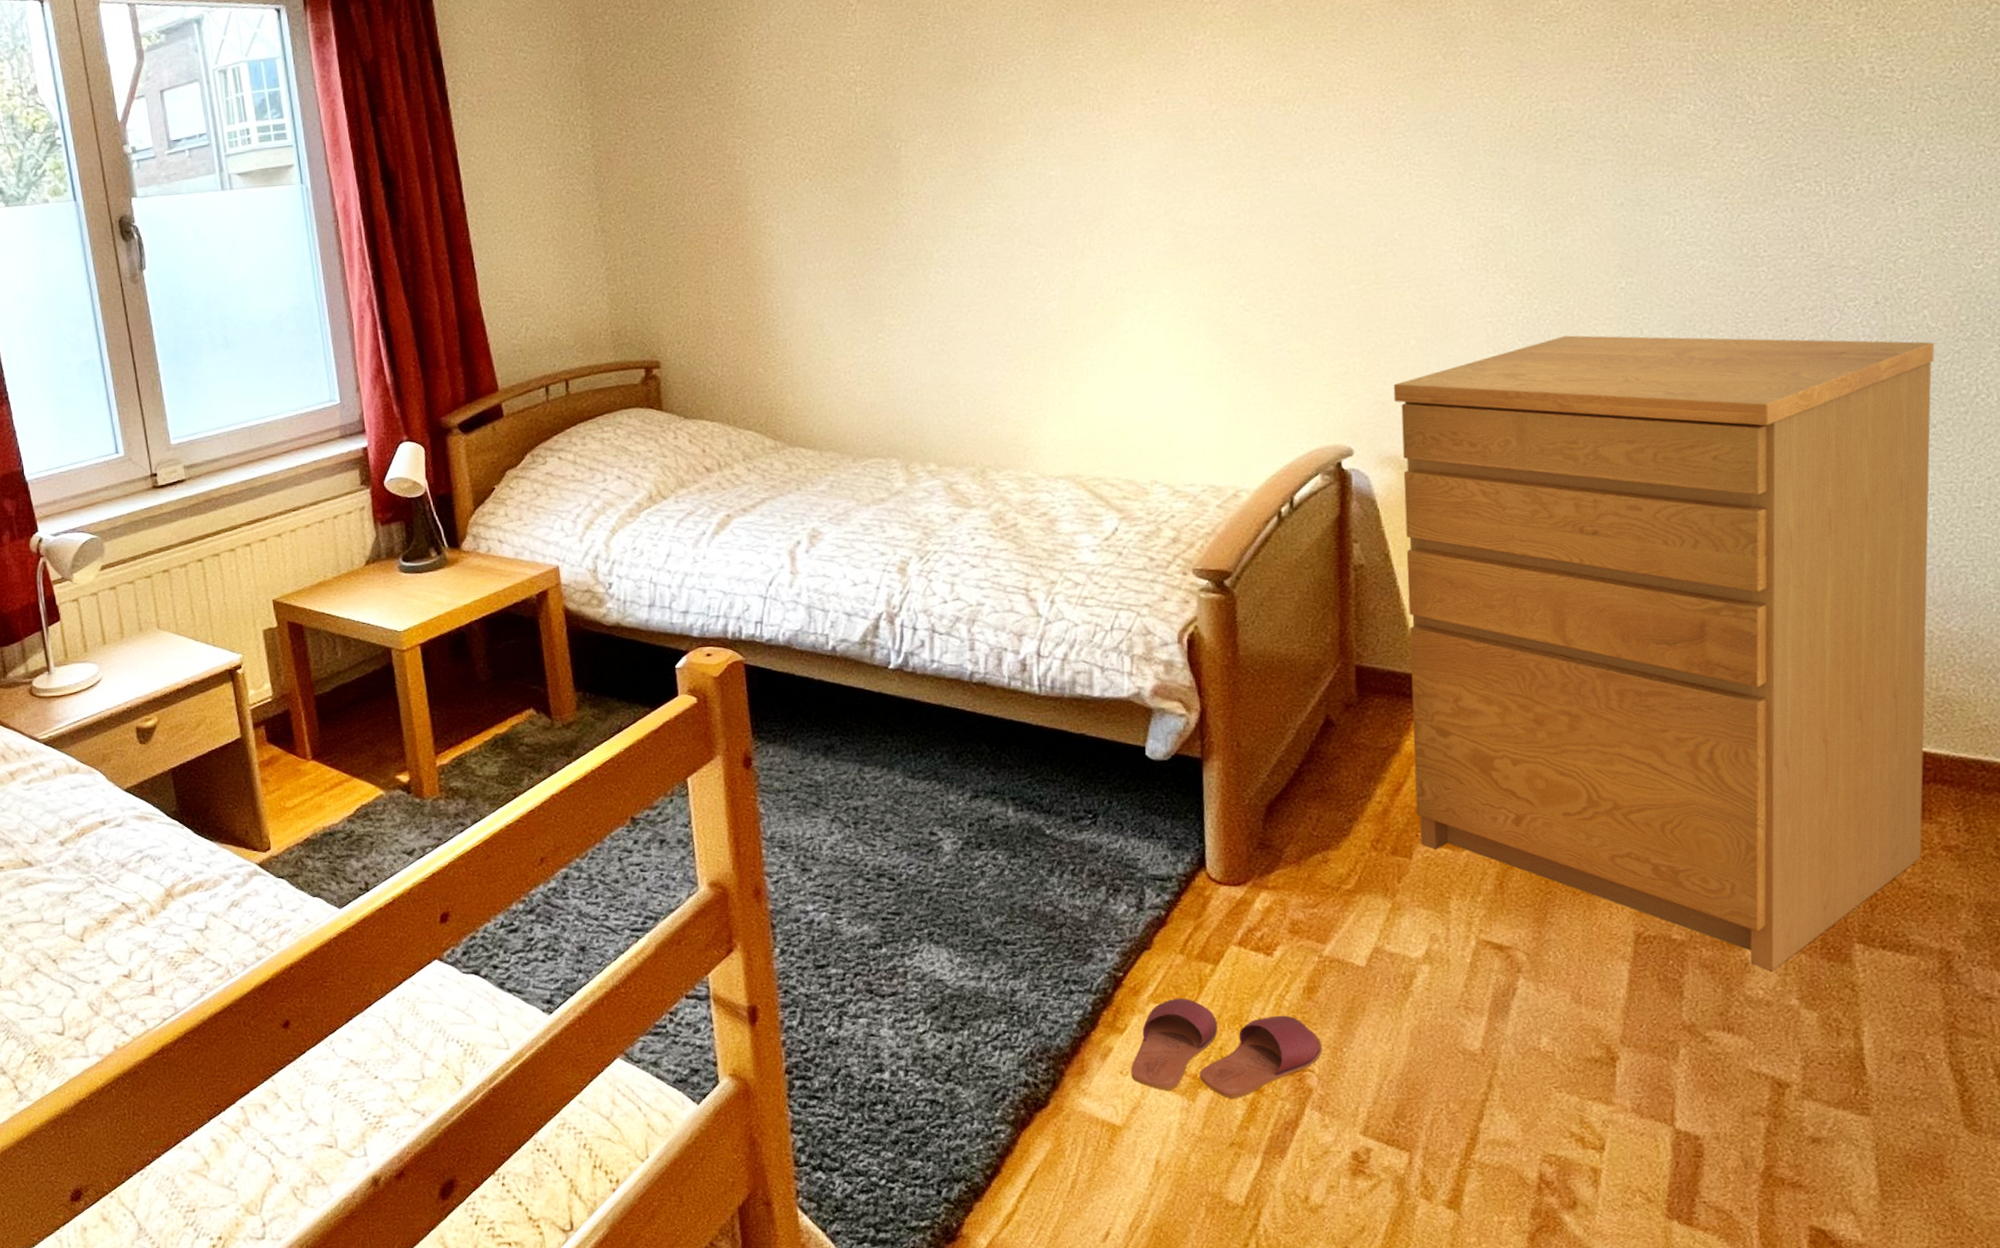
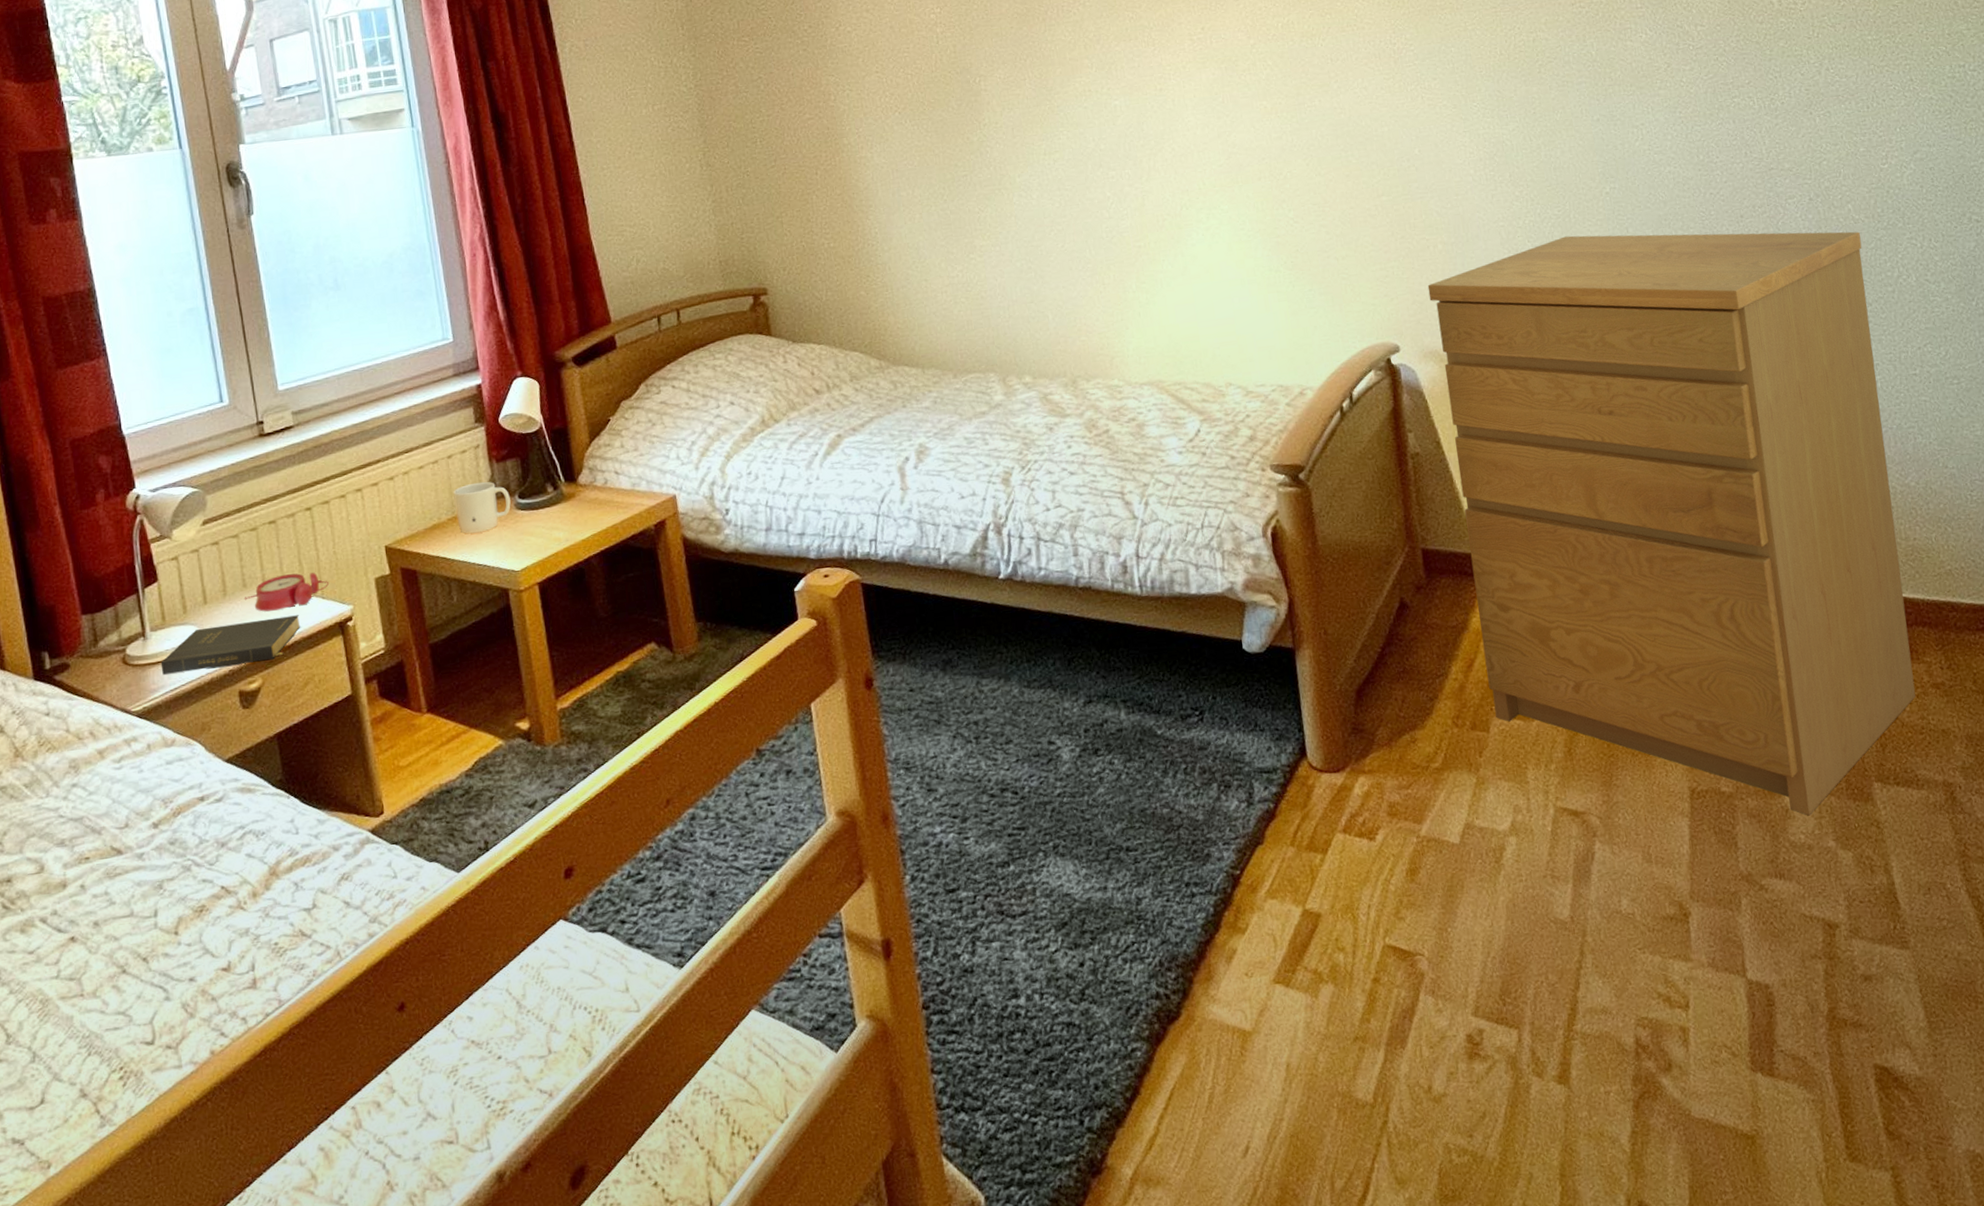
book: none [64,660,193,707] -> present [160,615,301,675]
alarm clock: none [140,621,220,655] -> present [244,572,330,612]
mug: none [339,543,395,593] -> present [453,481,511,534]
slippers: present [1131,998,1323,1099] -> none [1255,891,1430,992]

